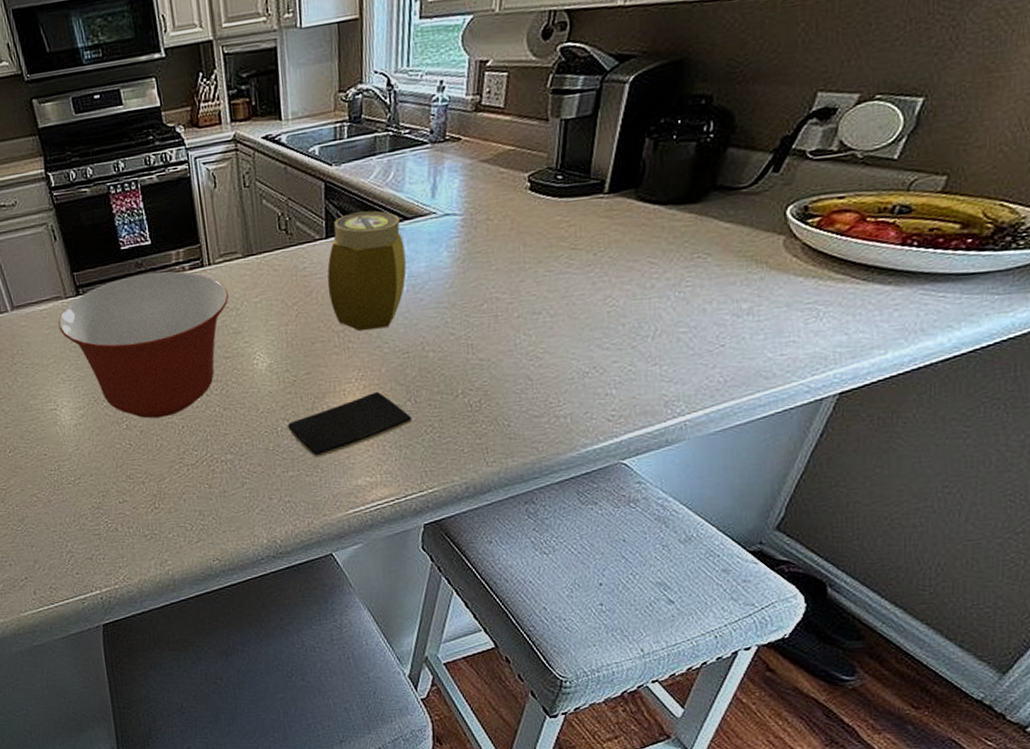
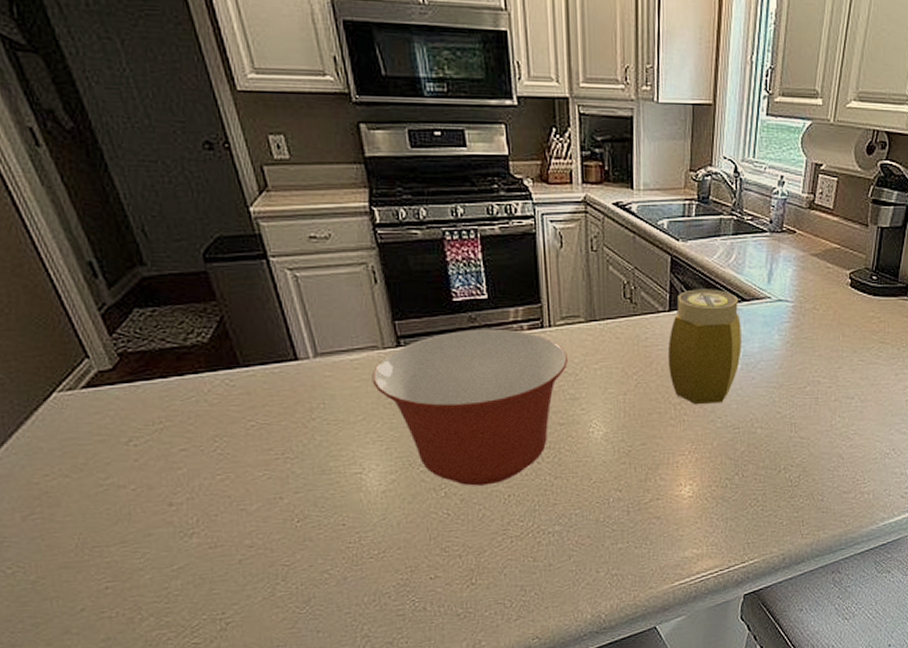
smartphone: present [288,391,412,457] -> none [620,464,739,529]

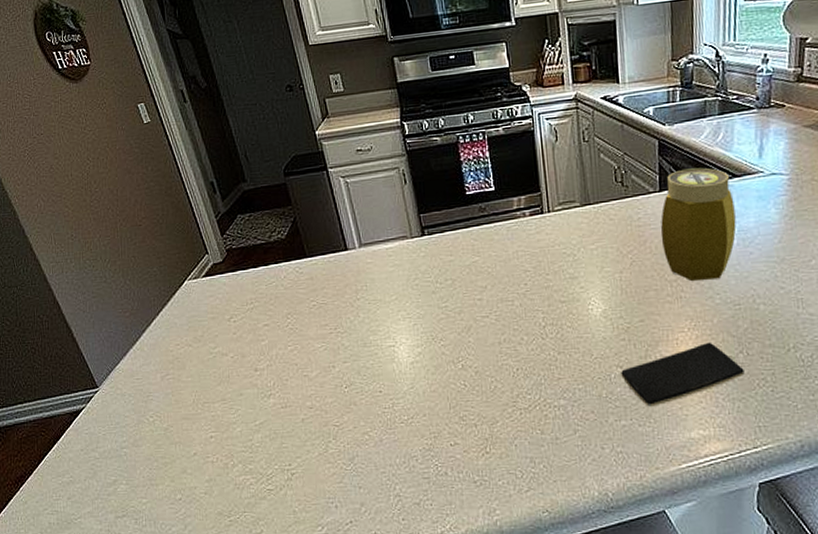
mixing bowl: present [372,329,569,486] -> none [402,216,567,360]
smartphone: none [620,464,739,529] -> present [621,342,745,407]

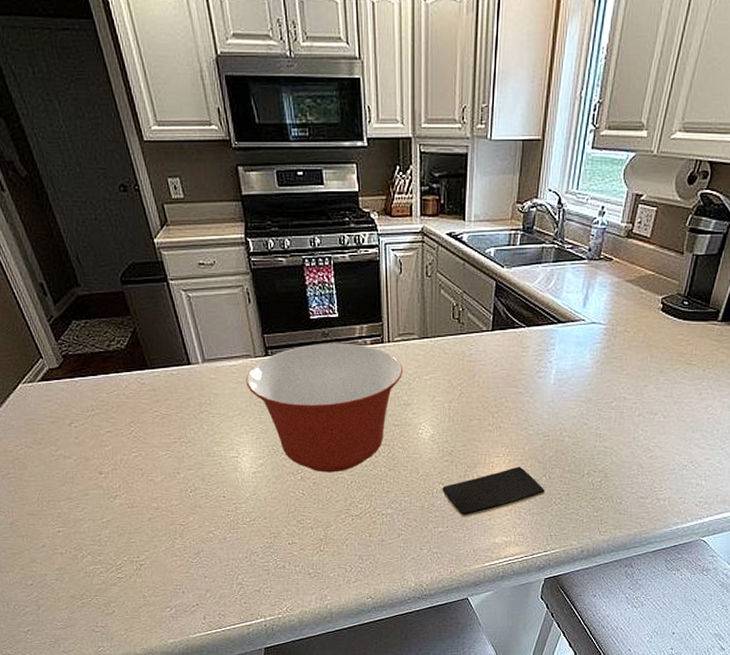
mixing bowl: none [402,216,567,360] -> present [246,343,404,473]
jar: present [660,168,737,282] -> none [488,311,556,414]

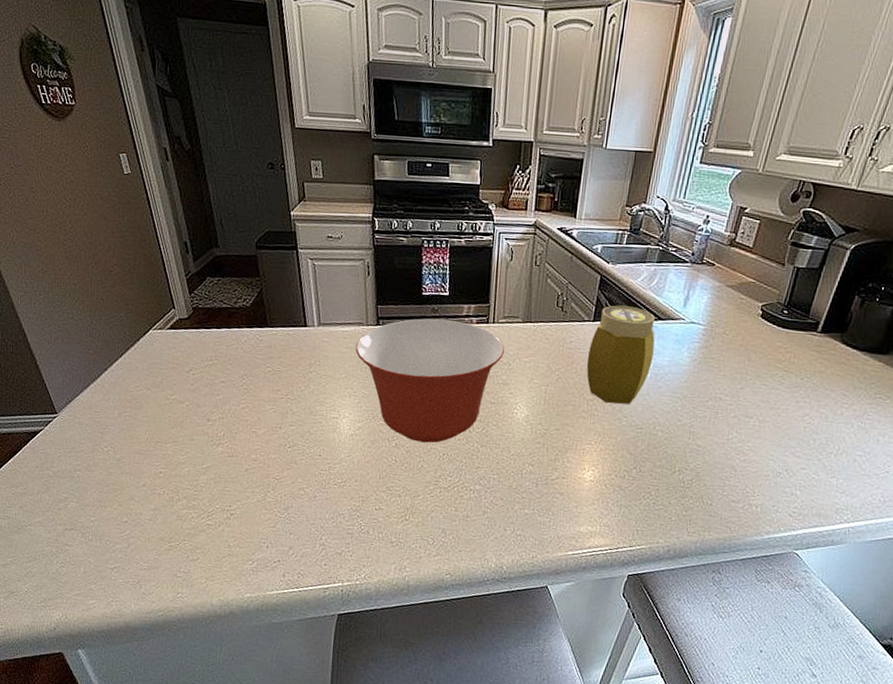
smartphone: present [442,466,545,517] -> none [531,455,635,502]
jar: none [488,311,556,414] -> present [586,305,655,404]

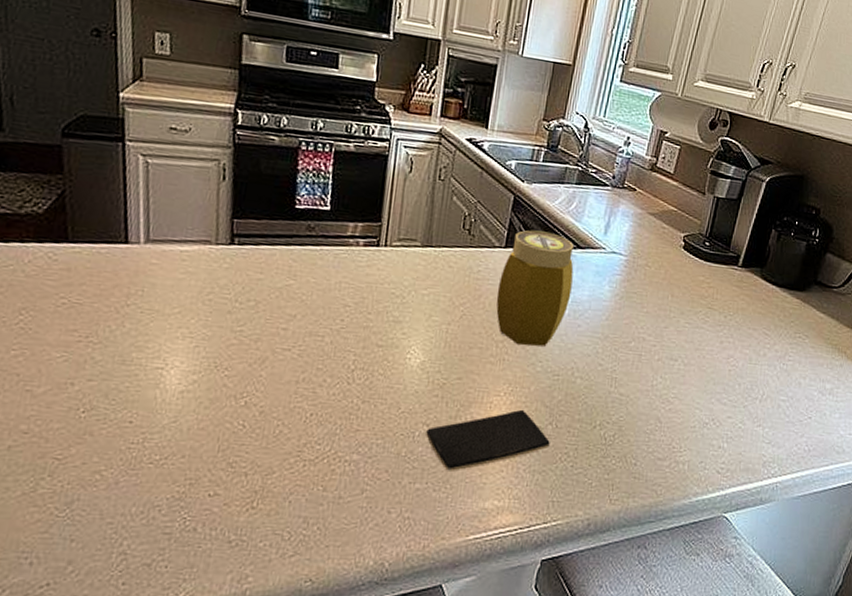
mixing bowl: present [355,318,505,443] -> none [197,237,399,400]
smartphone: none [531,455,635,502] -> present [426,409,550,471]

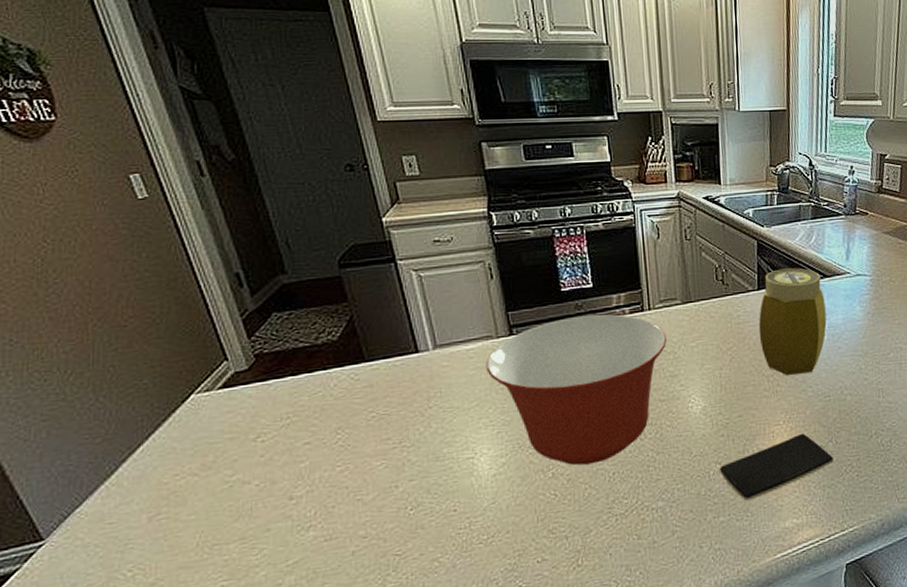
mixing bowl: none [197,237,399,400] -> present [486,314,668,466]

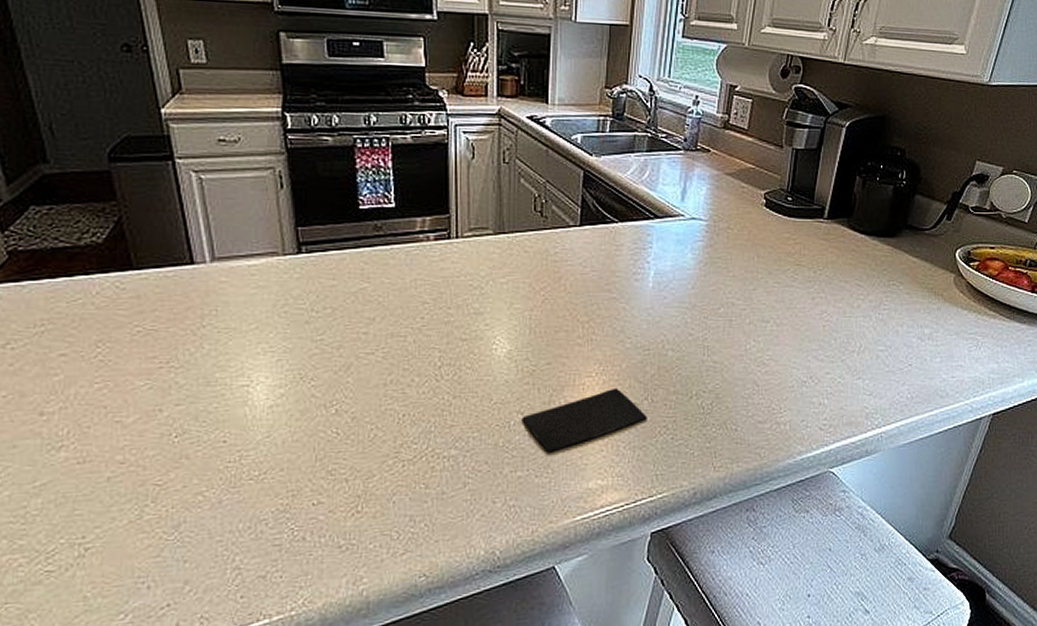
mixing bowl: present [486,314,668,466] -> none [269,238,475,403]
jar: present [758,268,827,376] -> none [577,204,653,324]

